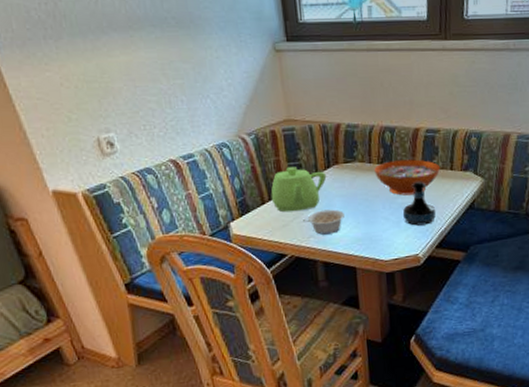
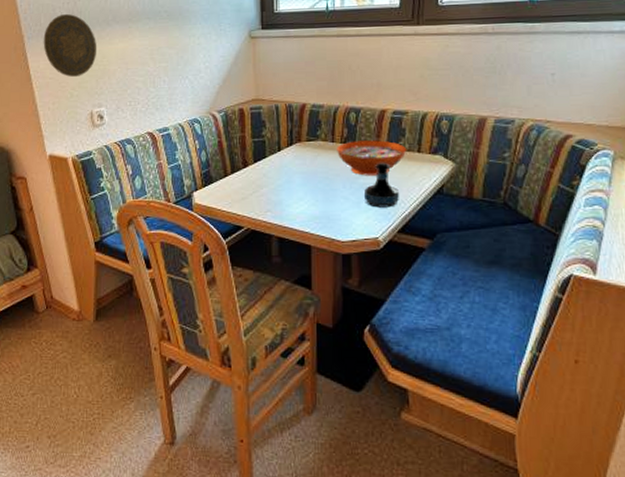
decorative plate: none [19,18,94,97] -> present [43,14,97,77]
teapot: present [271,167,327,213] -> none [233,143,289,186]
legume: present [303,209,344,235] -> none [262,185,303,210]

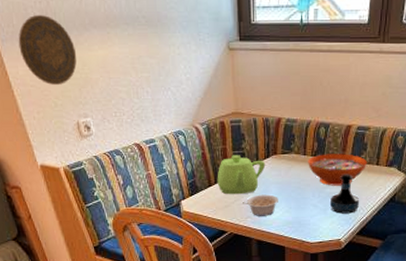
teapot: none [233,143,289,186] -> present [217,155,266,195]
legume: none [262,185,303,210] -> present [243,194,278,216]

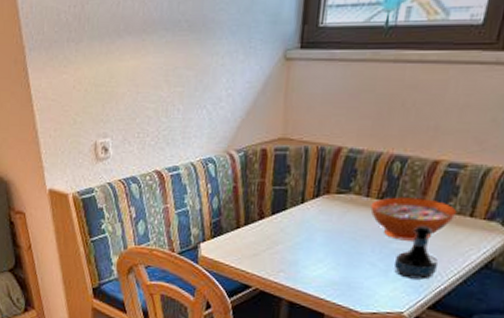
decorative plate: present [18,15,77,85] -> none [45,21,106,99]
teapot: present [217,155,266,195] -> none [247,191,314,242]
legume: present [243,194,278,216] -> none [276,243,324,272]

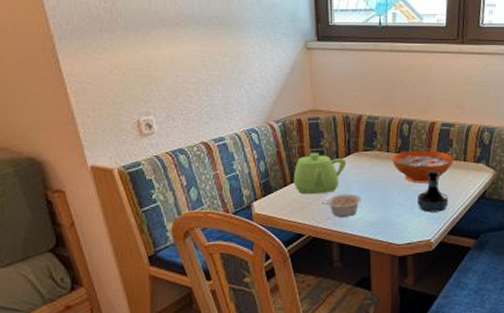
teapot: none [247,191,314,242] -> present [293,153,347,195]
legume: none [276,243,324,272] -> present [322,193,361,217]

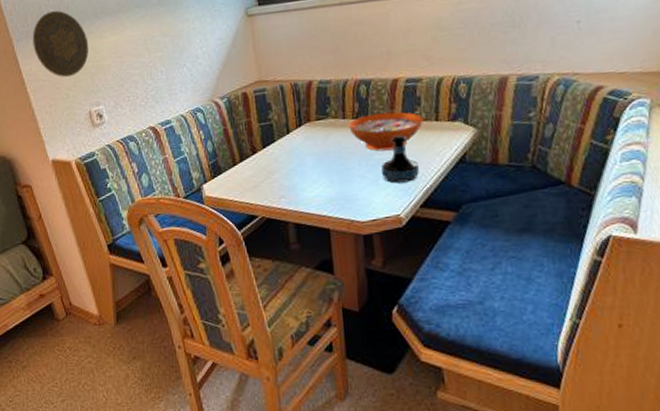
decorative plate: none [77,14,142,82] -> present [32,10,89,77]
teapot: present [293,153,347,195] -> none [242,127,298,173]
legume: present [322,193,361,217] -> none [274,168,317,195]

